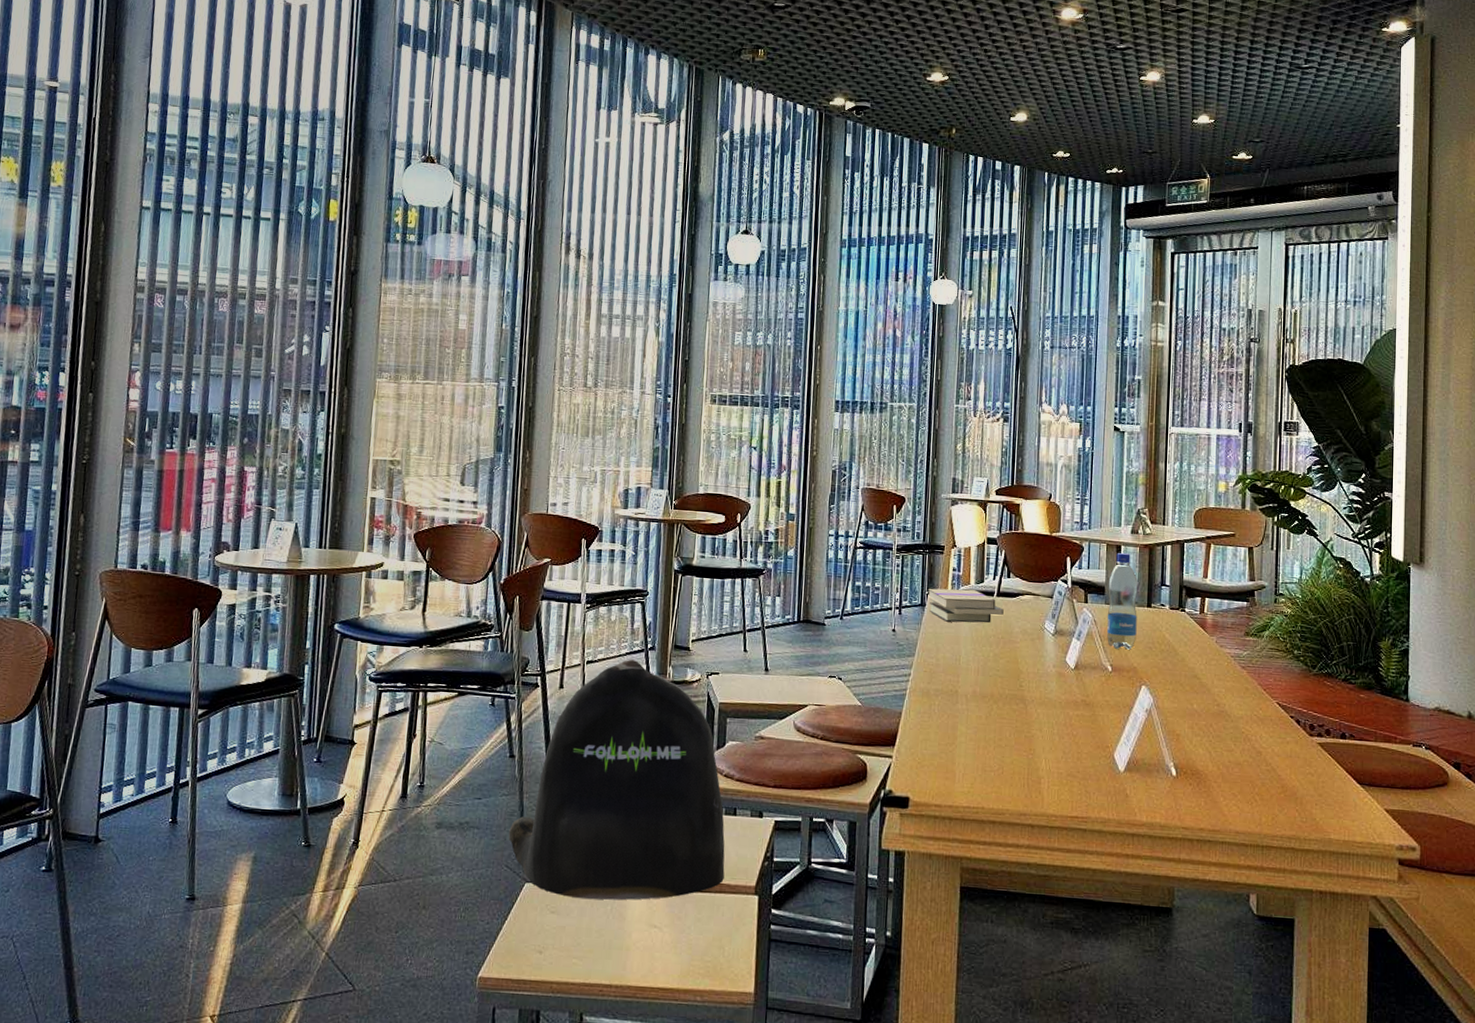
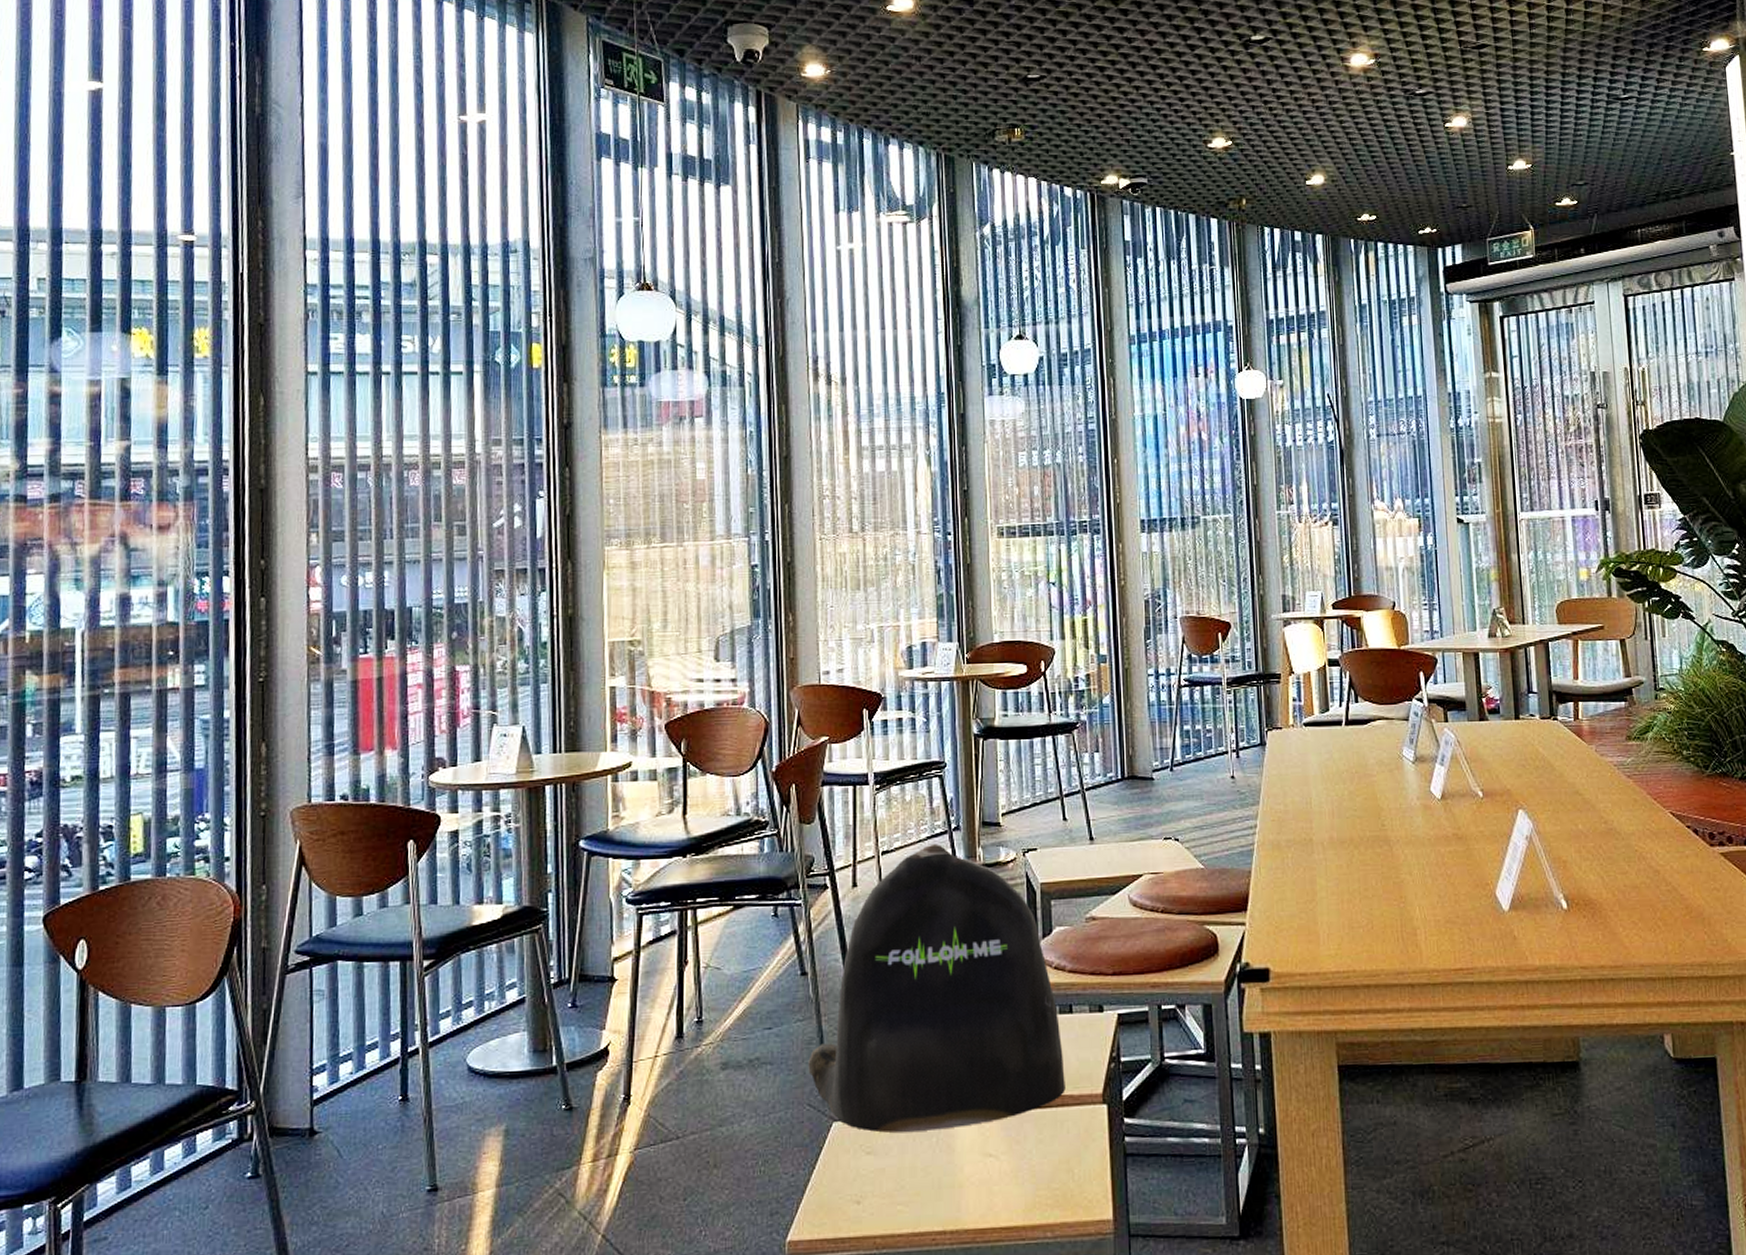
books: present [928,588,1004,623] -> none [1267,721,1355,760]
bottle: present [1106,552,1138,650] -> none [1468,660,1507,771]

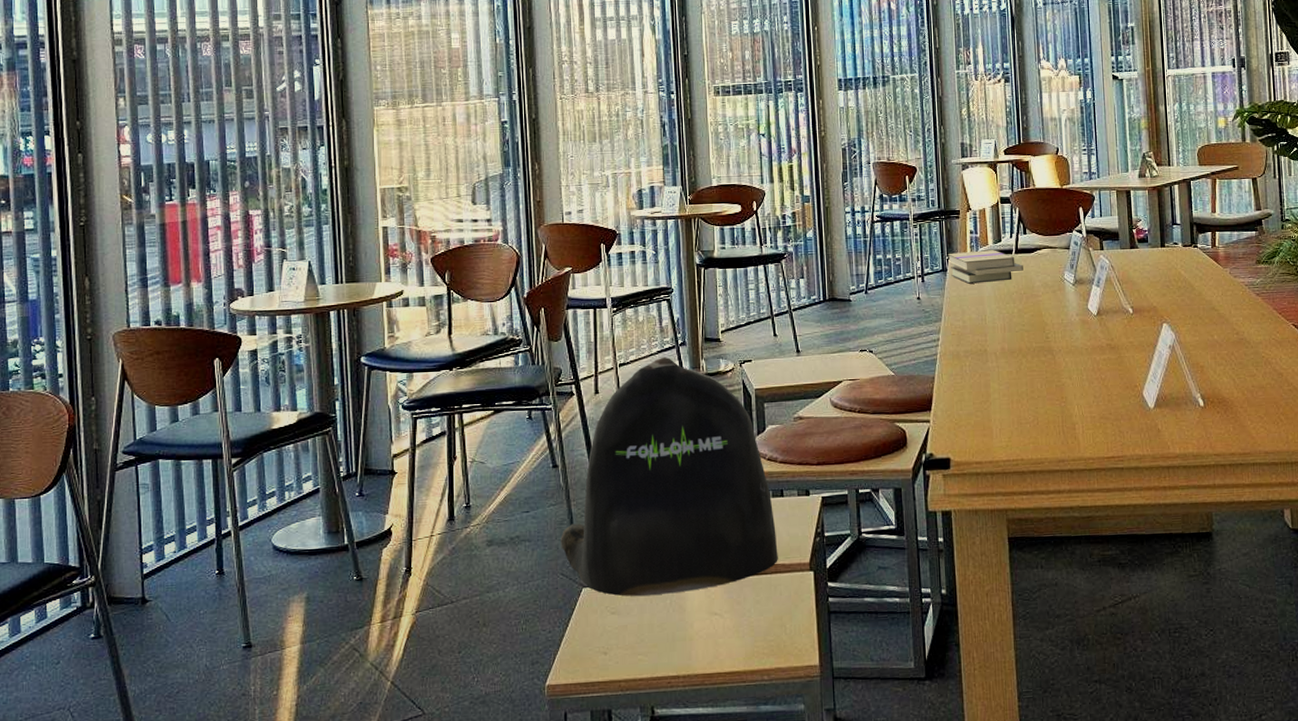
books: none [1267,721,1355,760] -> present [948,250,1023,284]

